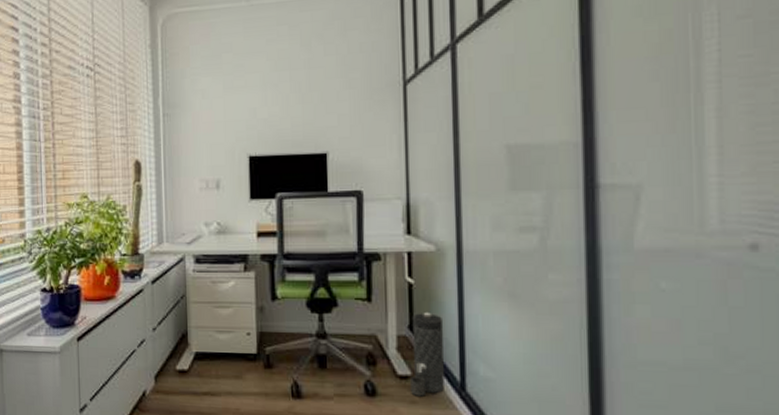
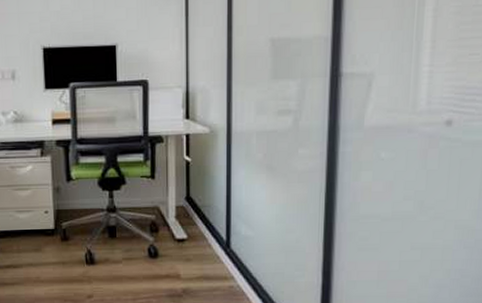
canister: present [410,311,444,397] -> none [186,185,213,255]

